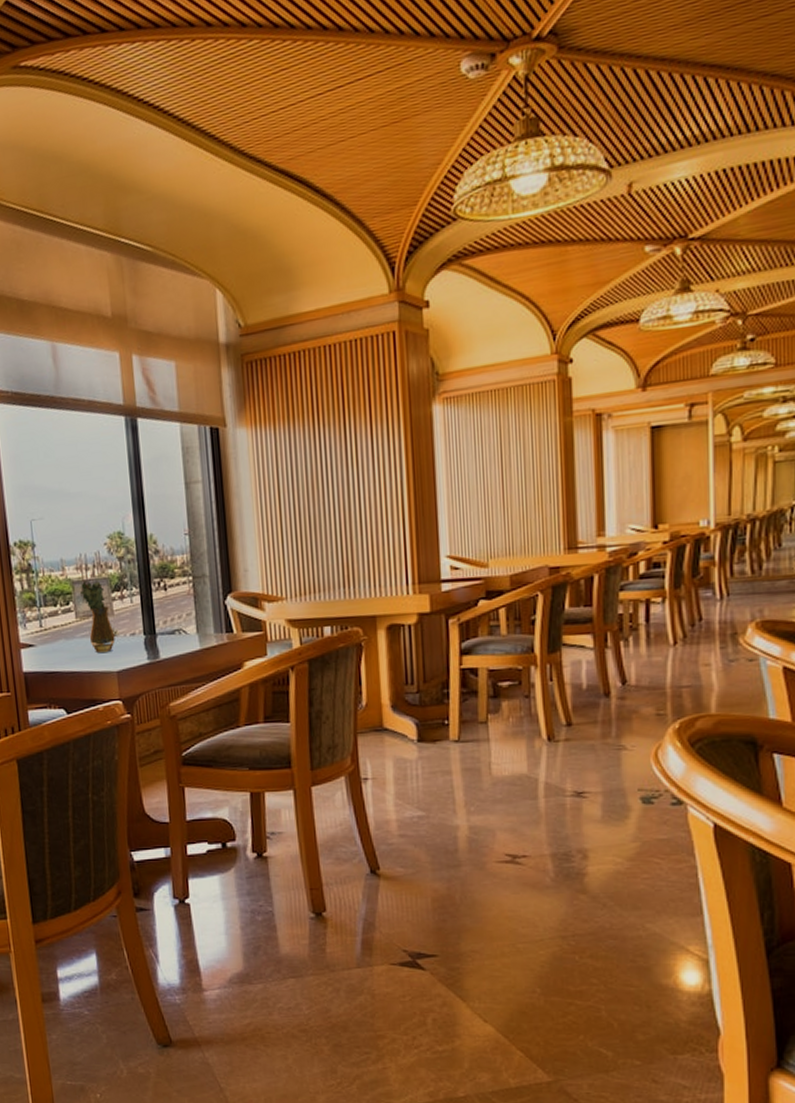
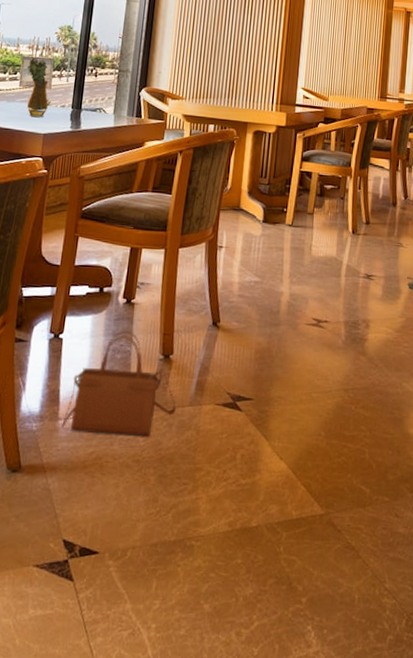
handbag: none [208,888,341,1005] -> present [61,330,176,438]

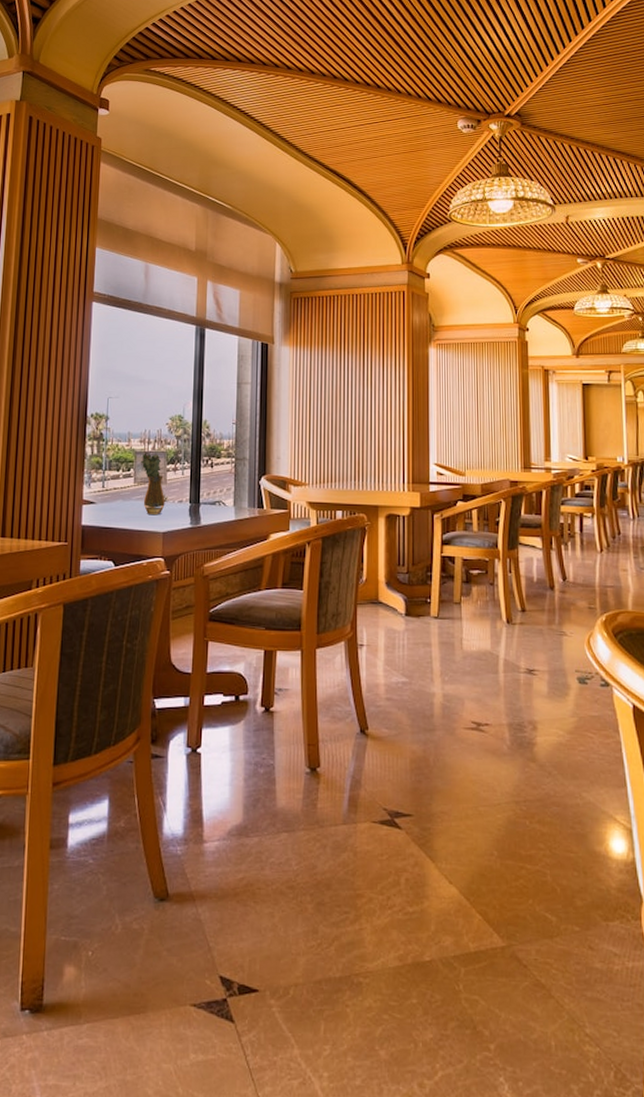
handbag: present [61,330,176,438] -> none [208,741,329,861]

